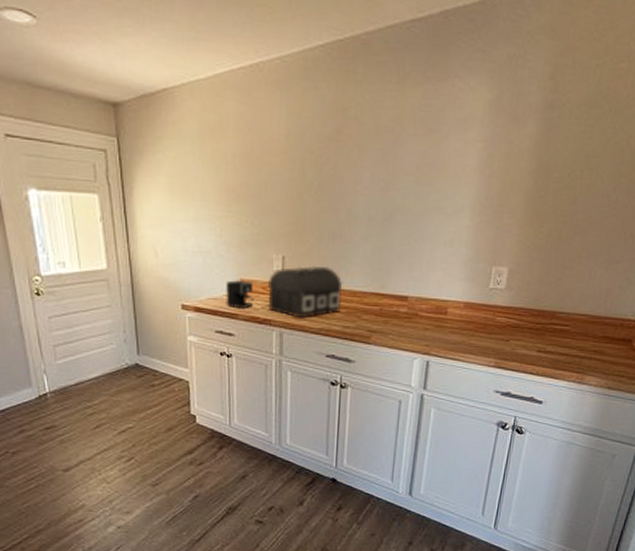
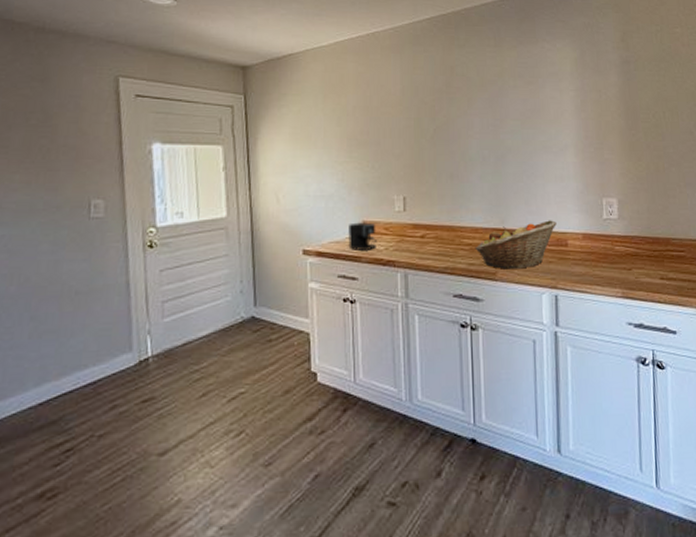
treasure chest: present [268,265,343,319] -> none [391,204,464,258]
fruit basket: none [351,287,439,334] -> present [475,220,557,269]

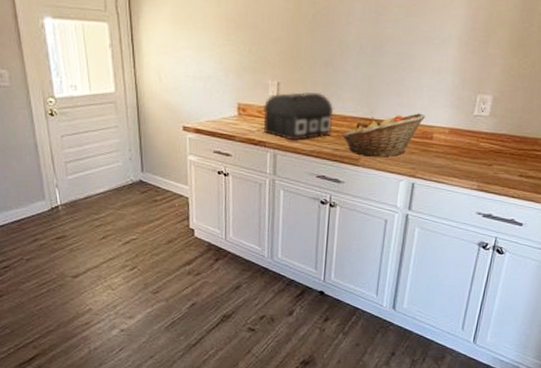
coffee maker: present [348,222,378,250] -> none [224,104,251,131]
treasure chest: none [391,204,464,258] -> present [264,91,334,141]

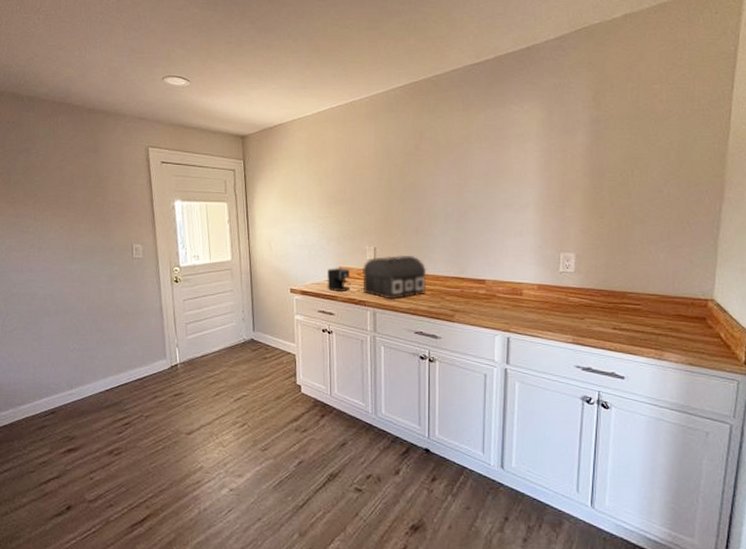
coffee maker: none [224,104,251,131] -> present [327,268,351,291]
fruit basket: present [341,113,425,157] -> none [436,271,513,313]

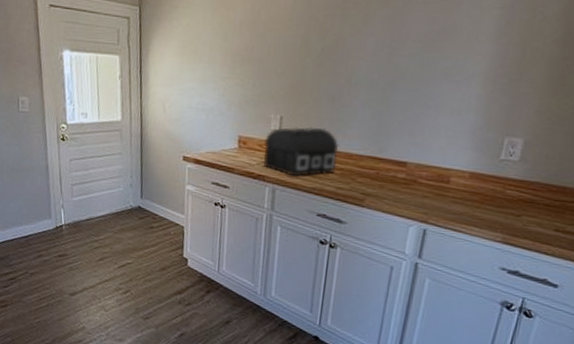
coffee maker: present [327,268,351,291] -> none [223,136,251,164]

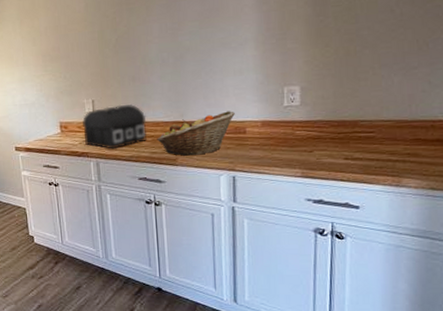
fruit basket: none [346,154,442,199] -> present [157,111,235,156]

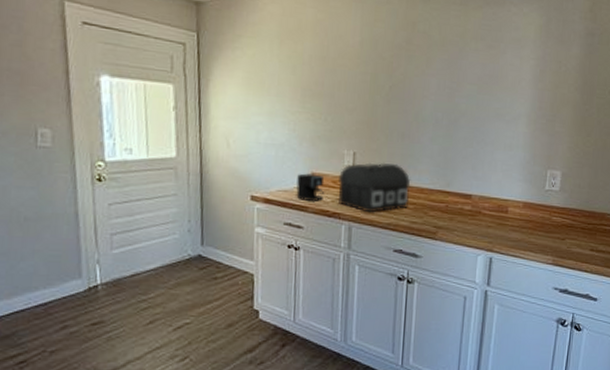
coffee maker: none [48,123,73,146] -> present [296,173,325,201]
fruit basket: present [157,111,235,156] -> none [419,186,500,231]

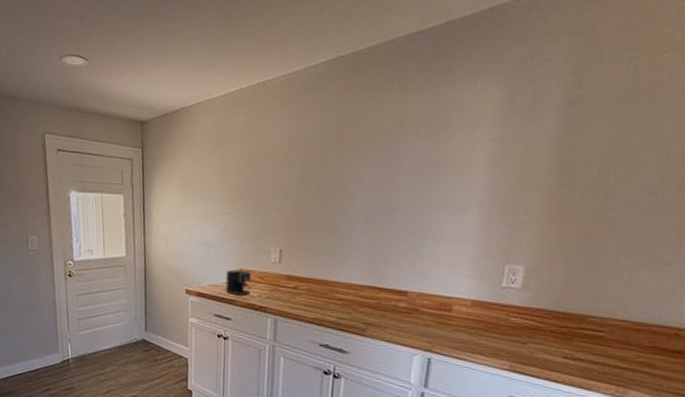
treasure chest: present [338,162,411,213] -> none [265,258,339,308]

